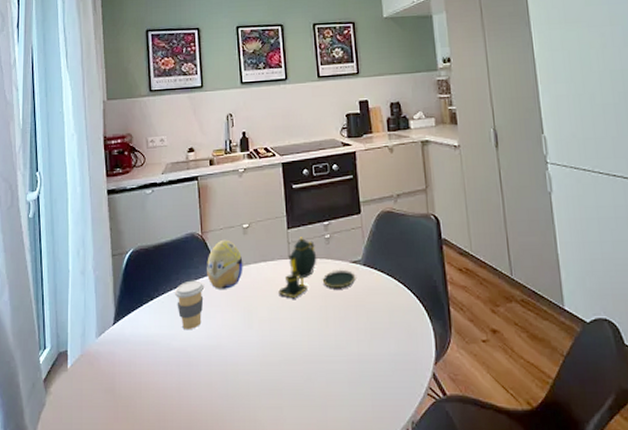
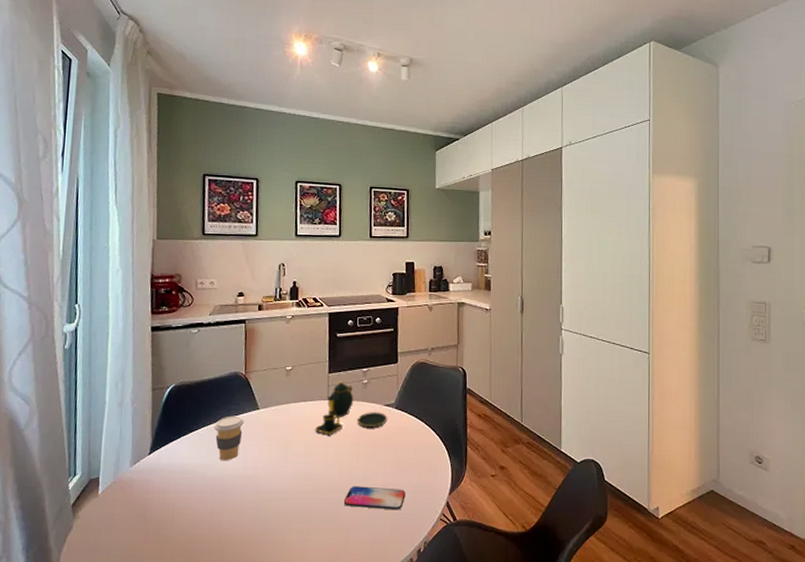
decorative egg: present [207,239,243,289] -> none [247,379,284,425]
smartphone: none [316,356,385,384] -> present [343,486,406,510]

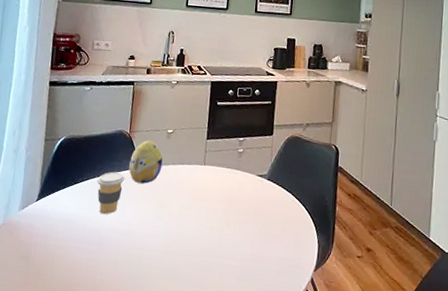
decorative egg: none [247,379,284,425] -> present [128,140,163,184]
teapot: present [314,381,388,436] -> none [189,148,260,200]
smartphone: present [343,486,406,510] -> none [211,252,272,281]

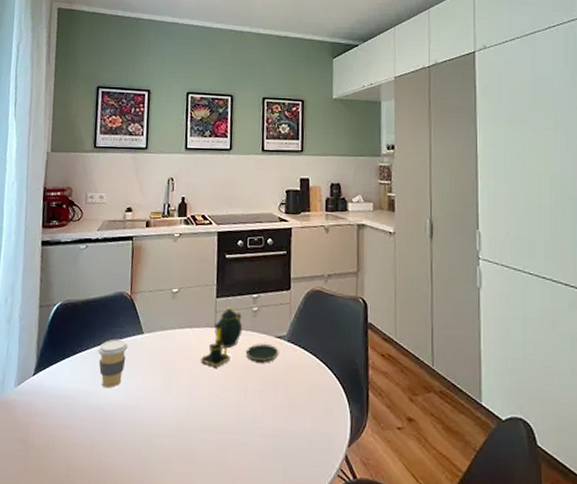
decorative egg: present [128,140,163,184] -> none [132,301,169,351]
teapot: none [189,148,260,200] -> present [199,307,279,368]

